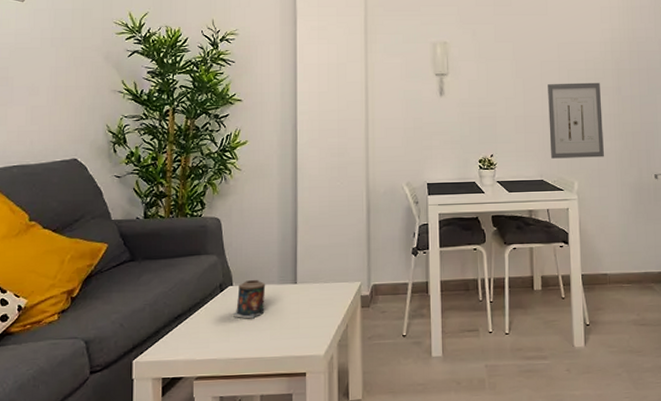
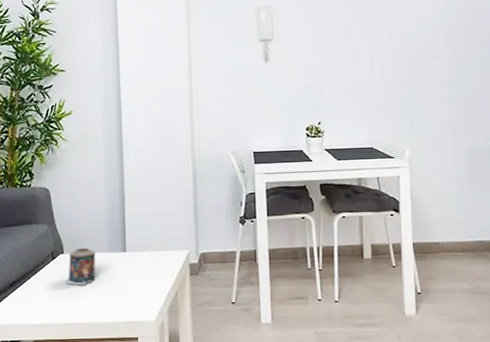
wall art: present [548,82,604,159] -> none [377,45,437,125]

